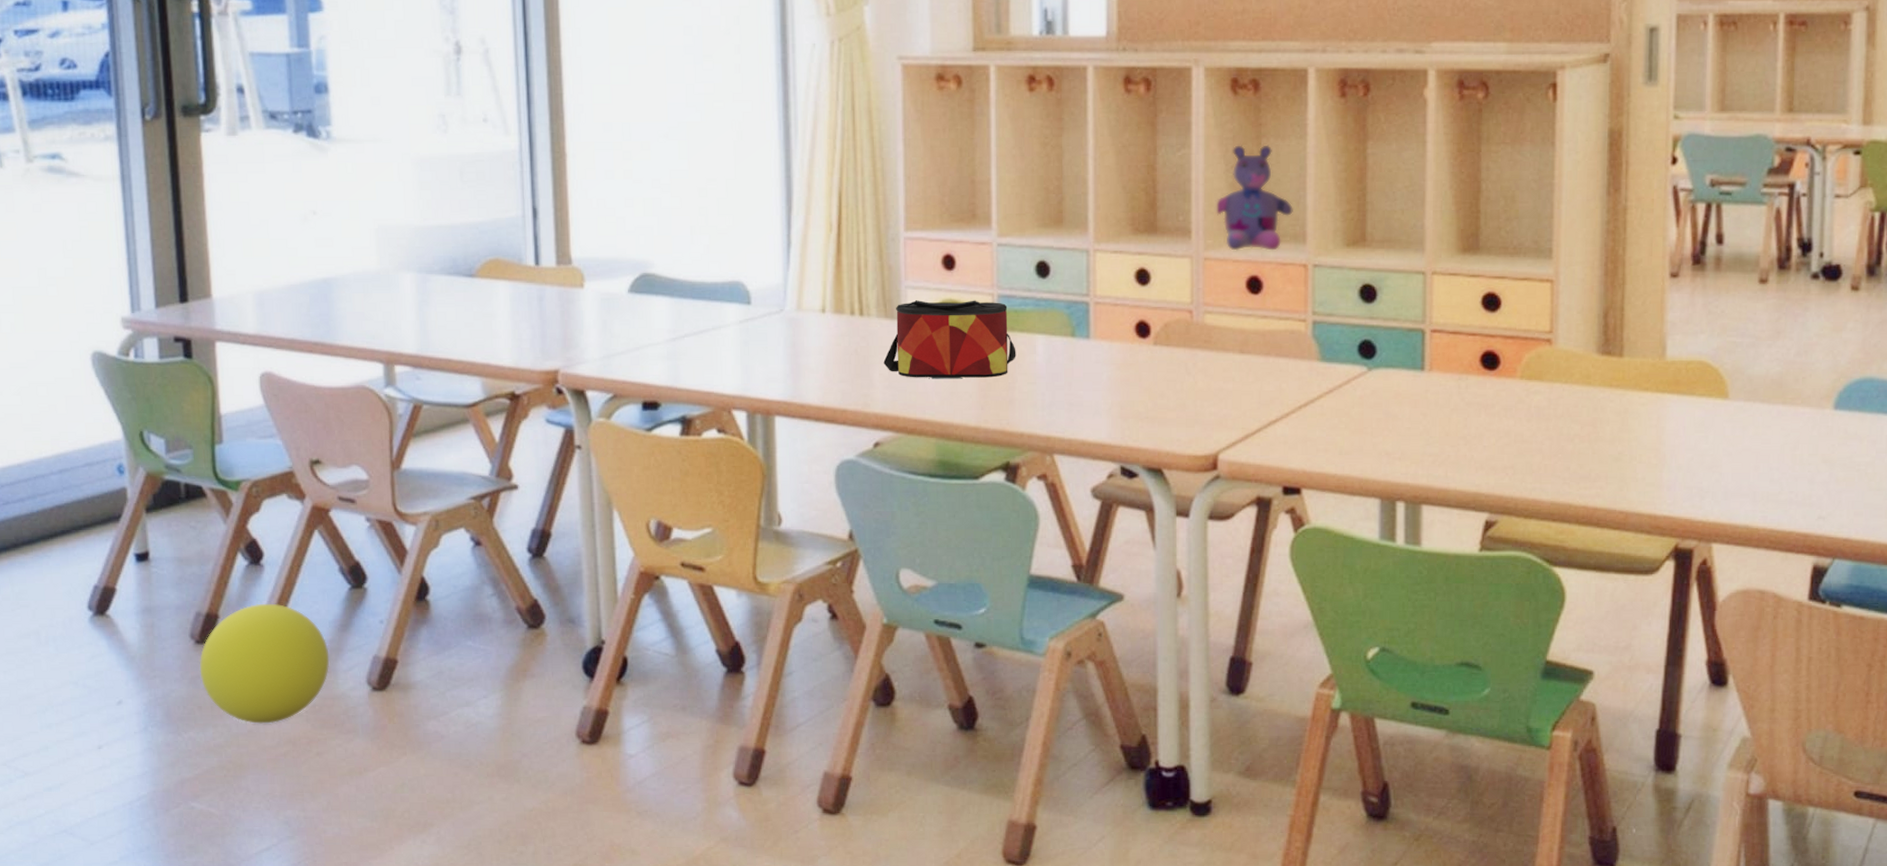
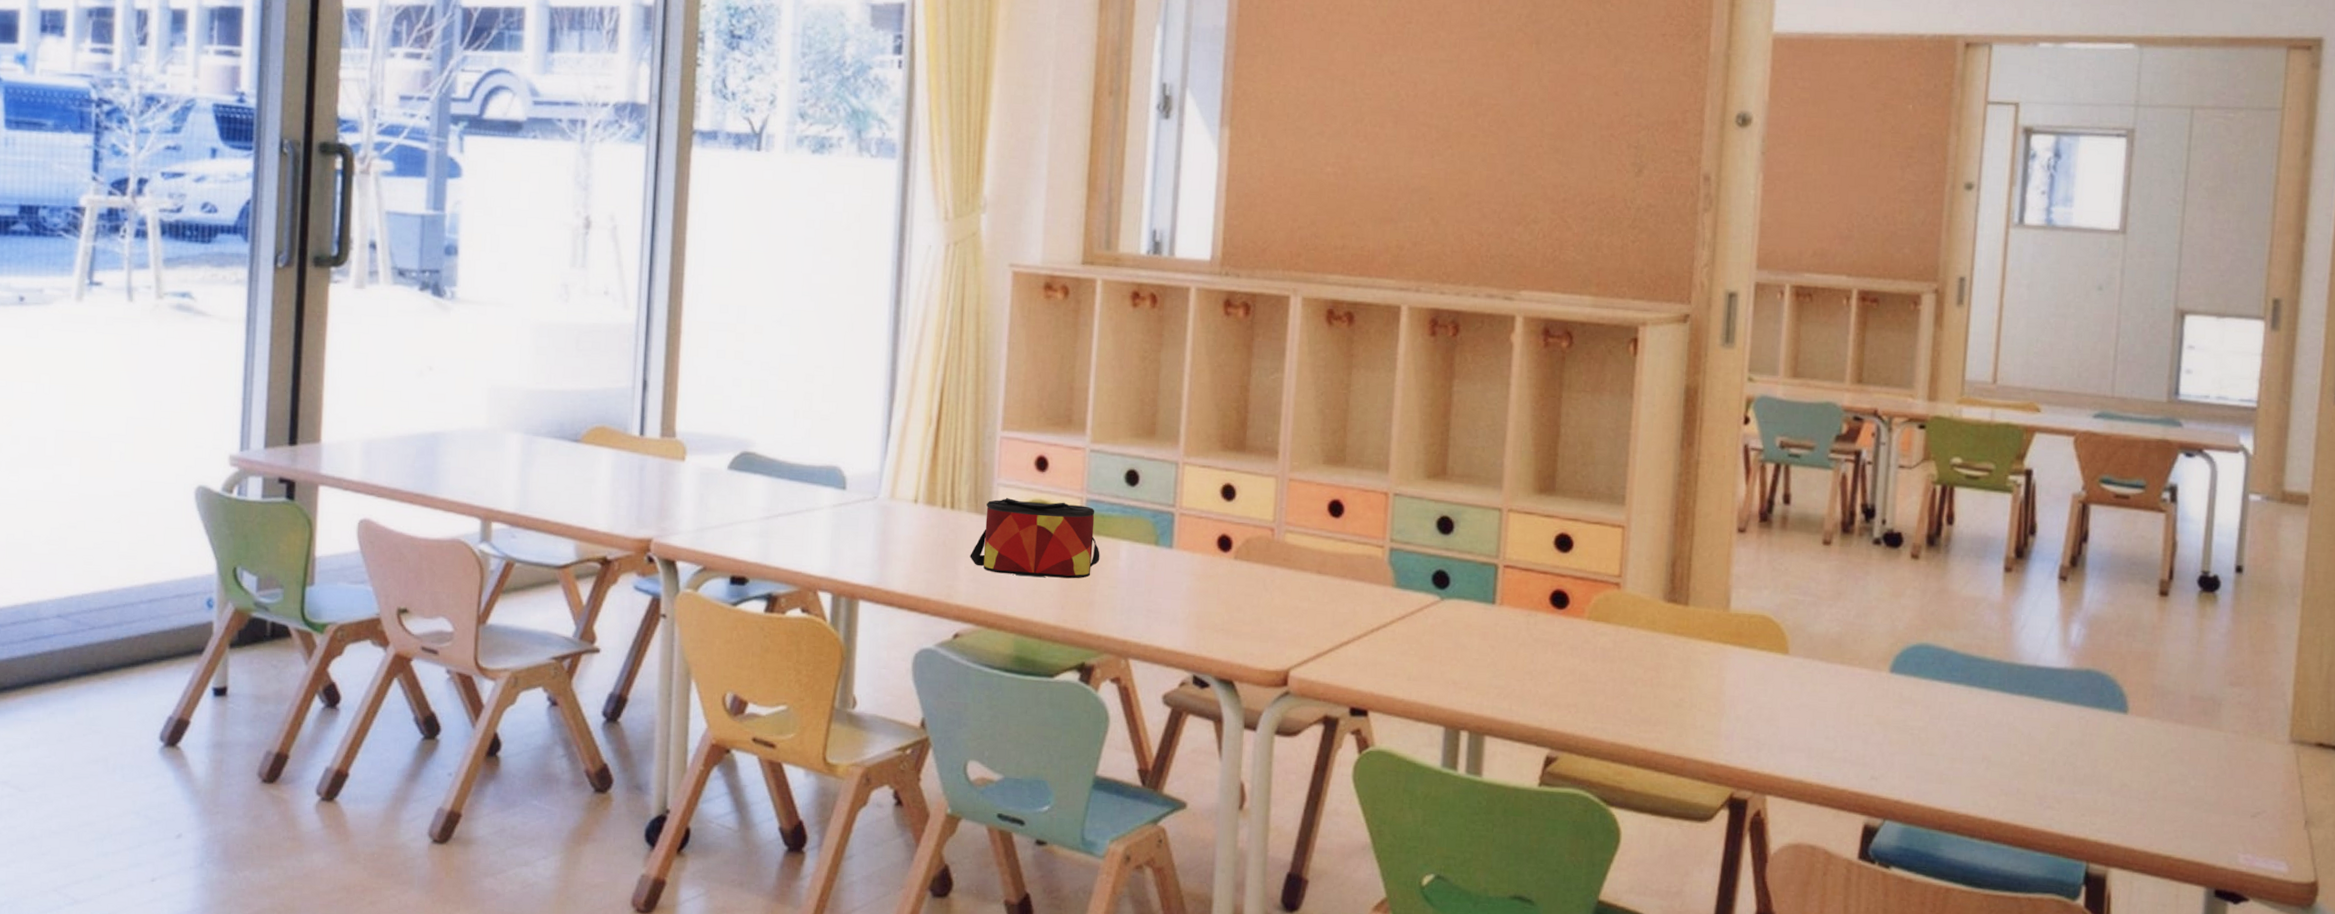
ball: present [199,603,330,724] -> none [263,747,395,869]
toy: present [1215,145,1293,251] -> none [1303,373,1378,477]

